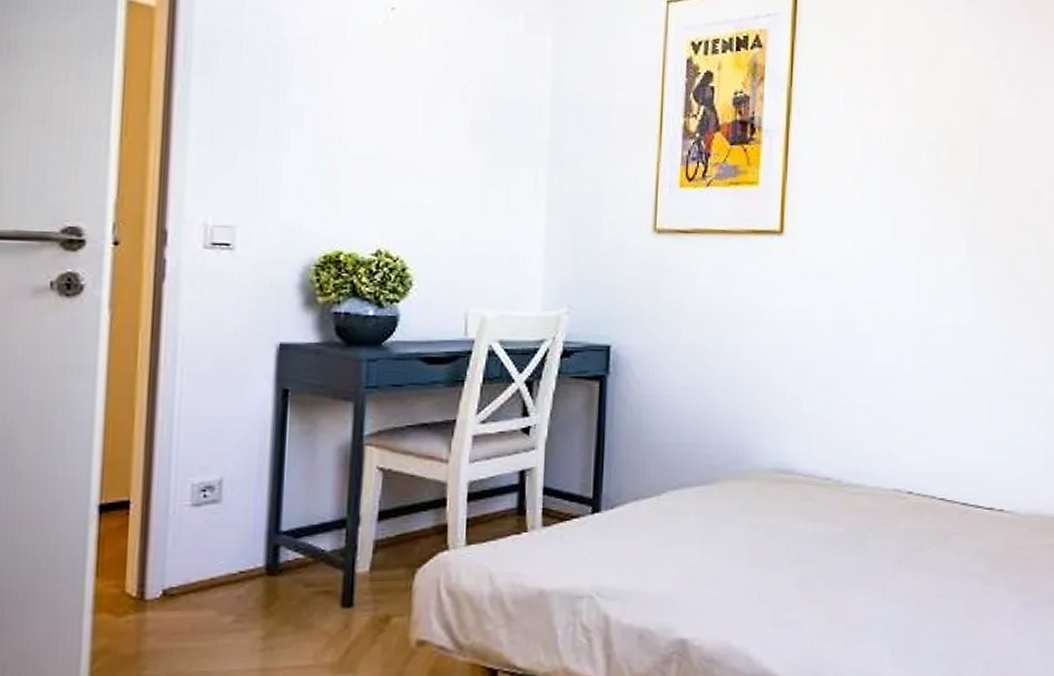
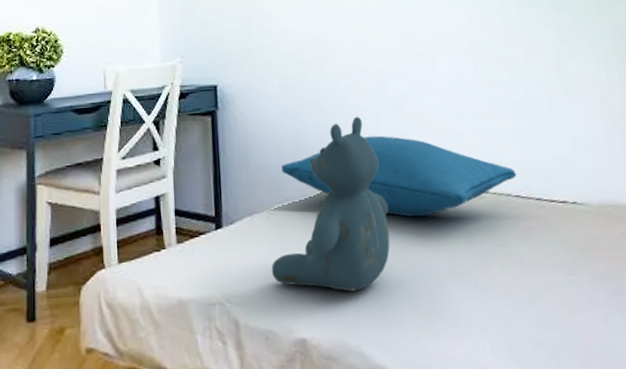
teddy bear: none [654,397,798,591] -> present [271,116,390,292]
pillow: none [679,421,945,514] -> present [281,135,517,217]

